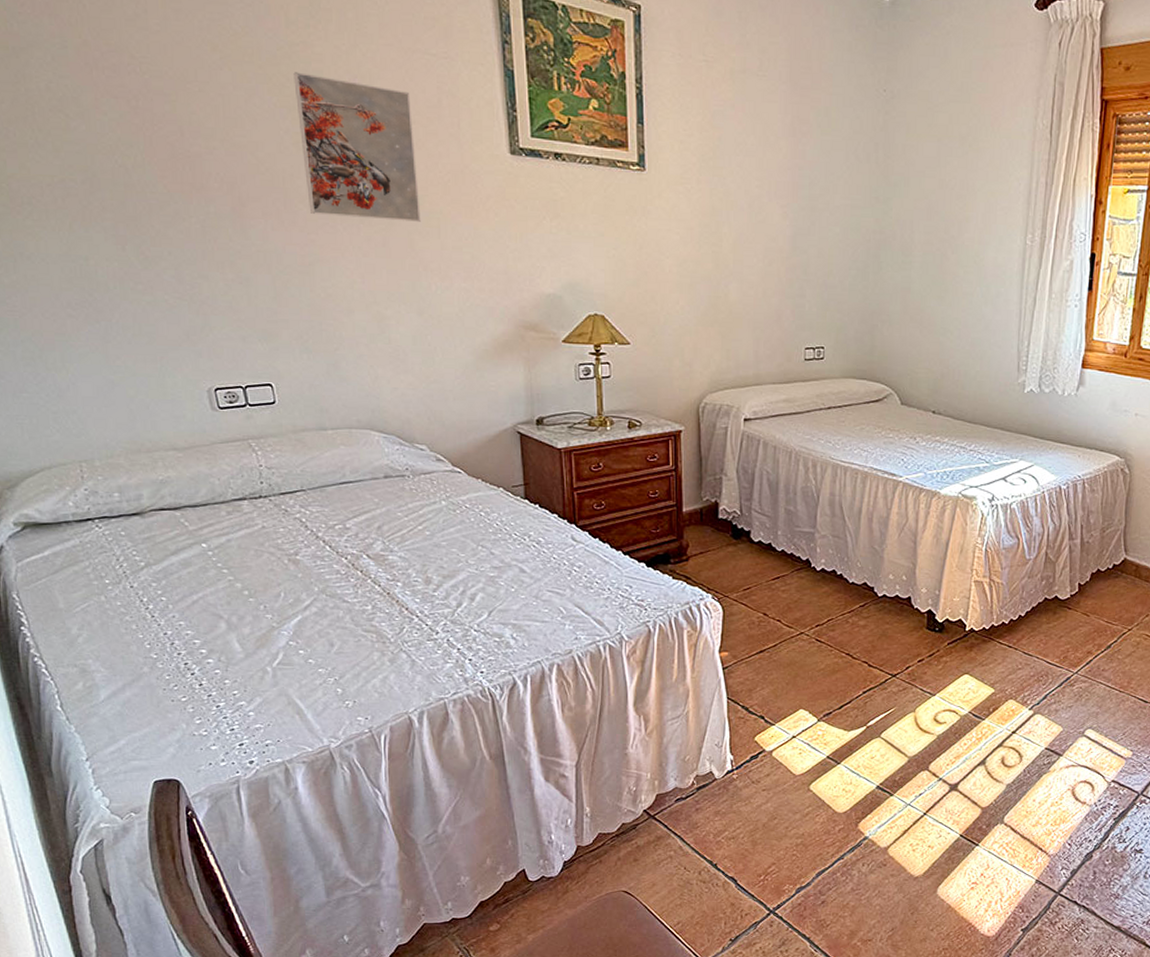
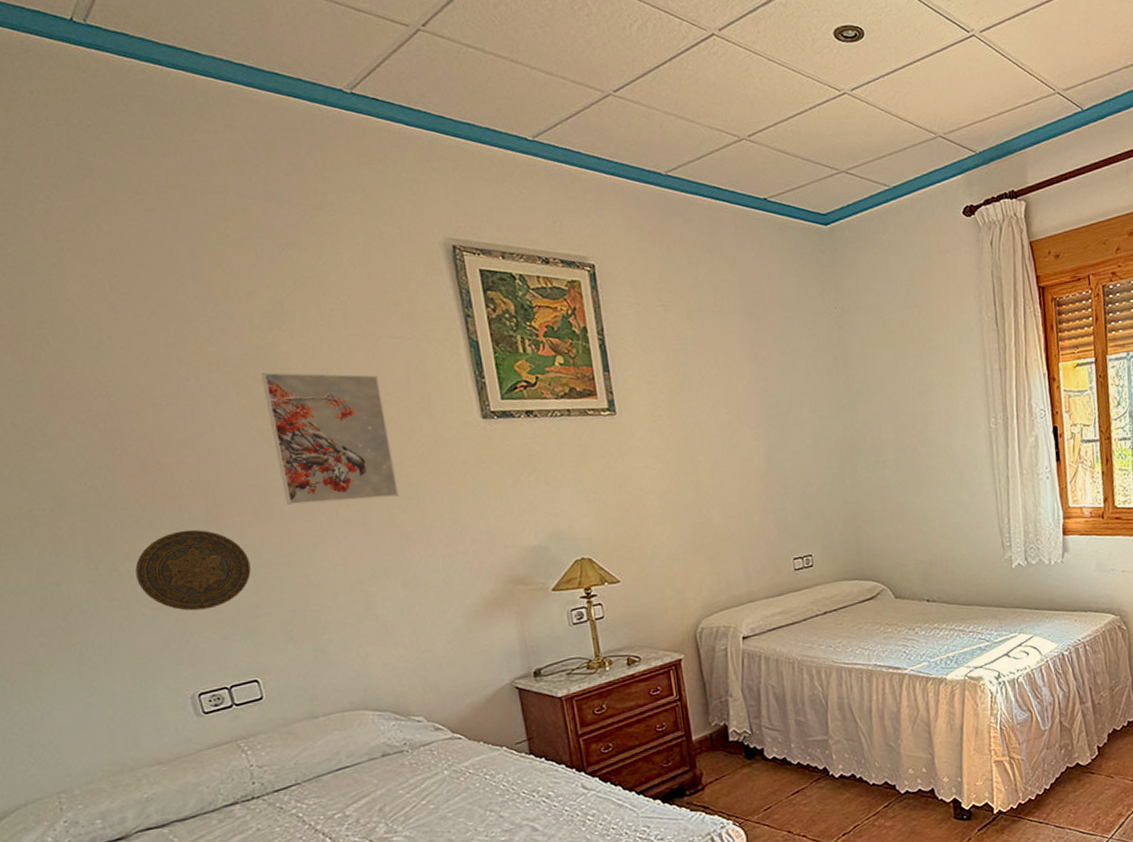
decorative plate: none [161,223,272,307] -> present [135,529,251,611]

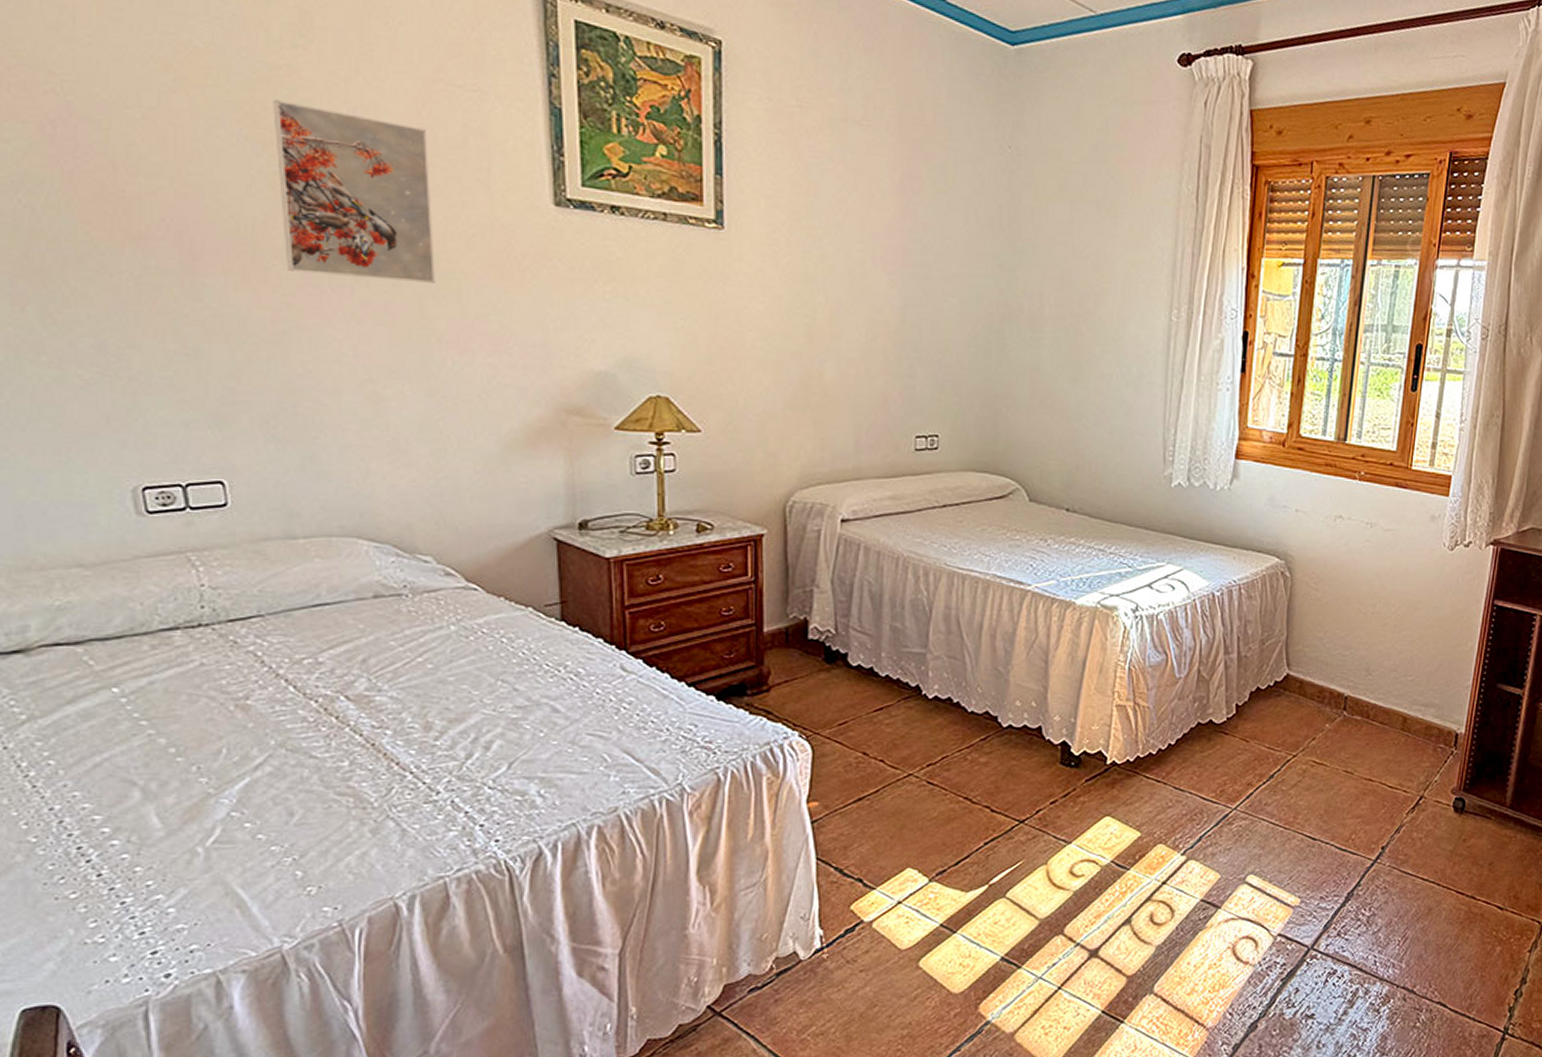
decorative plate: present [135,529,251,611] -> none [76,280,230,385]

